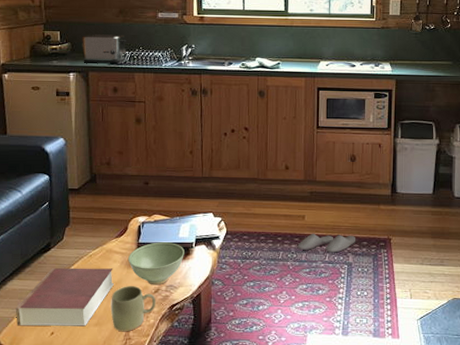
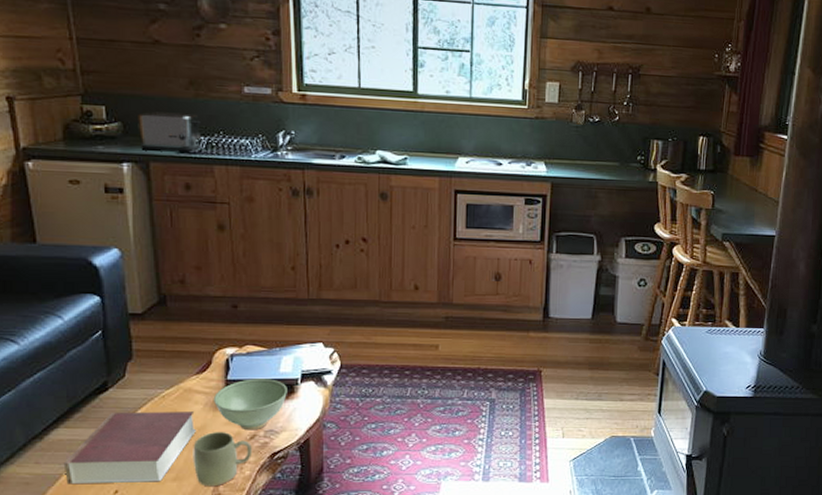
slippers: present [297,233,356,253] -> none [429,365,501,388]

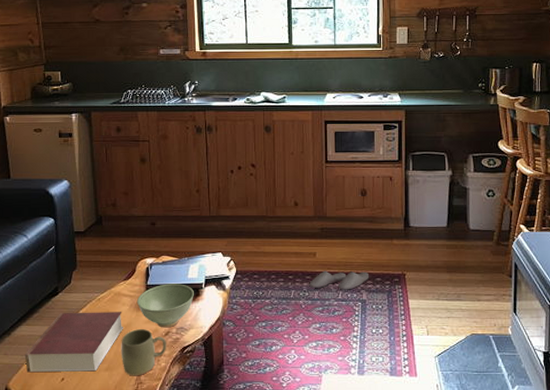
toaster: present [138,111,202,152] -> none [83,73,129,103]
slippers: none [429,365,501,388] -> present [309,270,370,290]

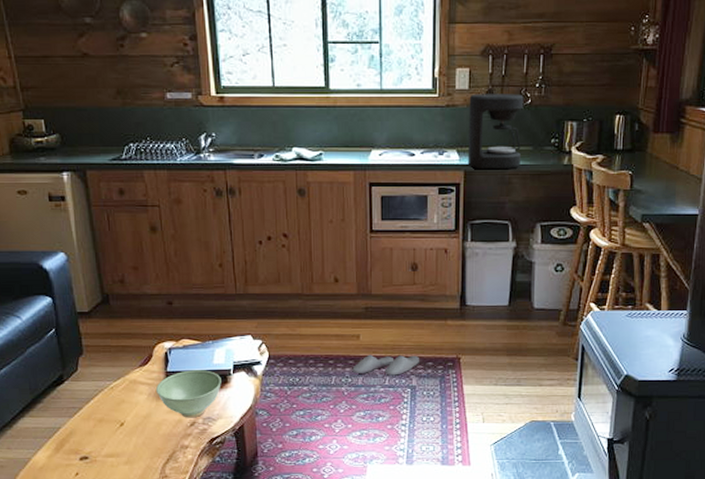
book: present [24,312,123,372] -> none [31,401,142,466]
mug: present [121,329,166,376] -> none [140,420,193,470]
coffee maker: none [408,47,454,110] -> present [467,94,524,170]

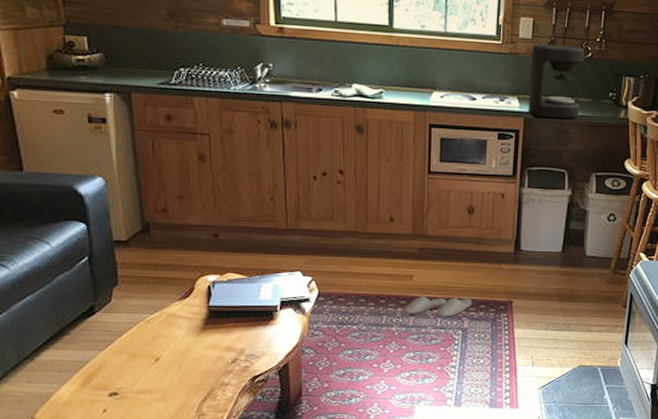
bowl: present [156,370,221,418] -> none [197,305,267,355]

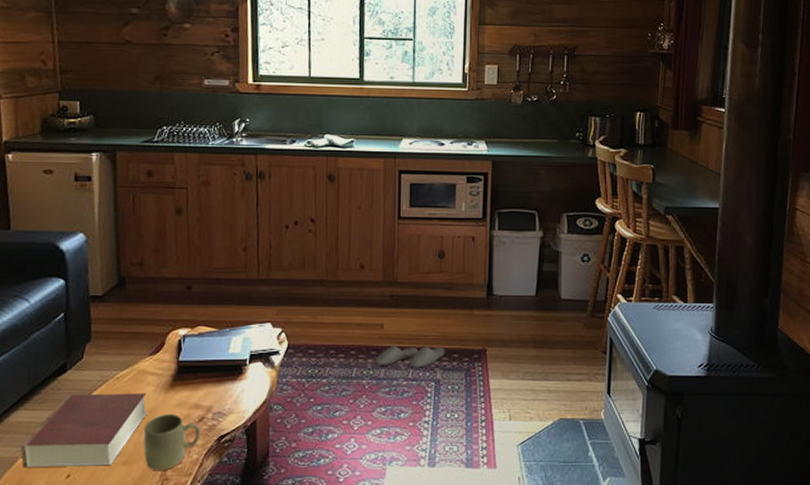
book: none [54,335,180,402] -> present [20,393,147,467]
mug: none [177,356,233,408] -> present [142,414,200,471]
coffee maker: present [528,43,585,120] -> none [495,89,549,161]

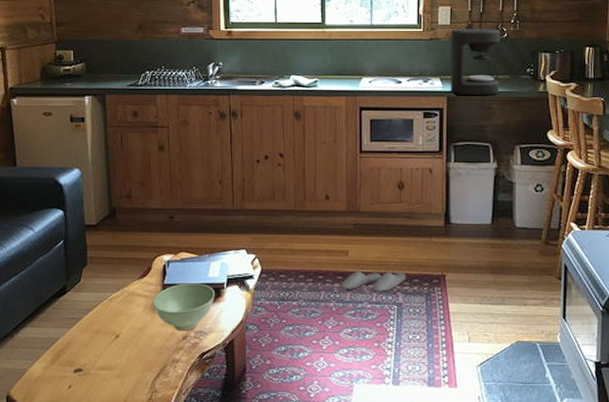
book: present [20,393,147,467] -> none [28,313,137,379]
mug: present [142,414,200,471] -> none [134,332,184,384]
bowl: none [165,360,236,413] -> present [153,283,215,332]
coffee maker: none [495,89,549,161] -> present [450,28,501,96]

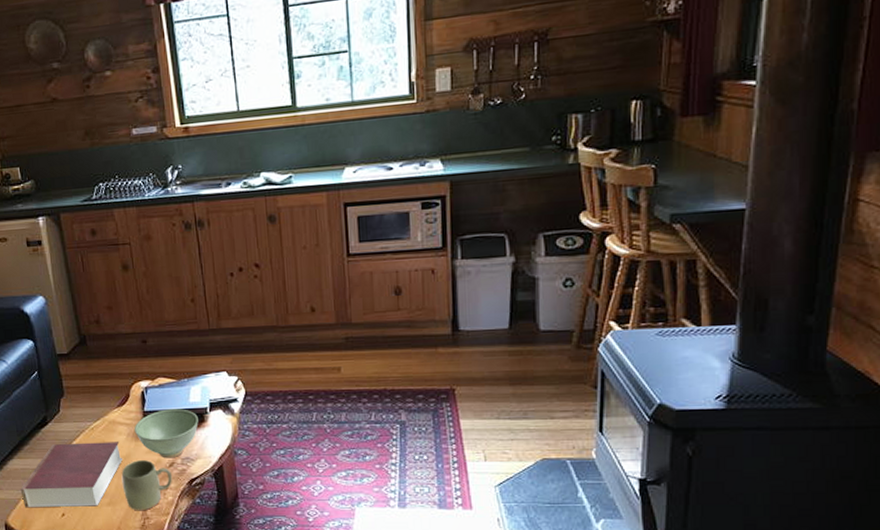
book: none [28,313,137,379] -> present [20,442,122,507]
mug: none [134,332,184,384] -> present [121,460,172,511]
slippers: present [340,270,407,292] -> none [334,387,409,411]
coffee maker: present [450,28,501,96] -> none [452,89,517,179]

